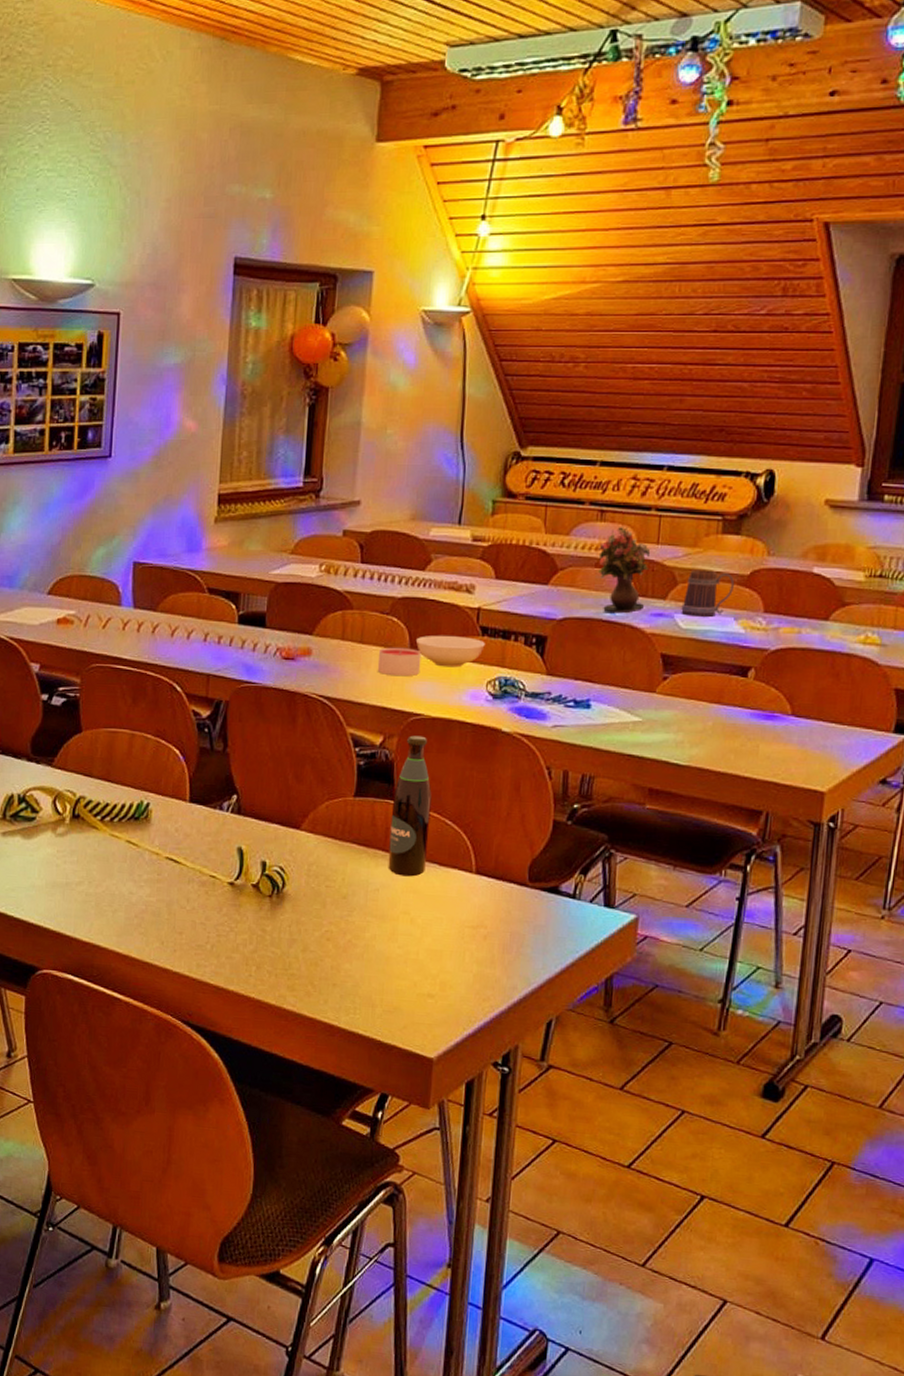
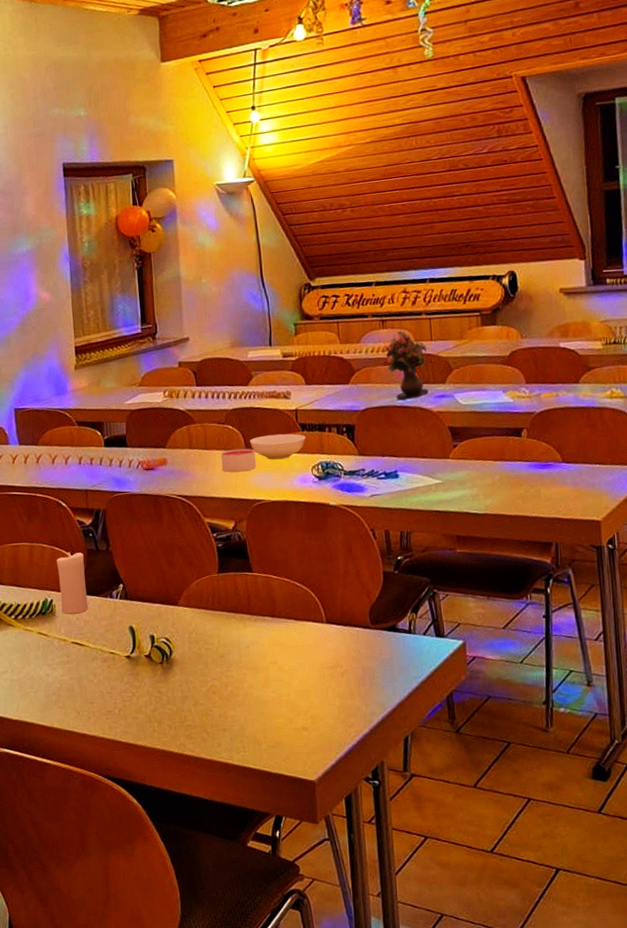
candle: none [159,747,194,825] -> present [57,551,89,615]
bottle: present [388,735,432,877] -> none [250,517,285,633]
beer mug: present [681,569,735,618] -> none [458,355,499,395]

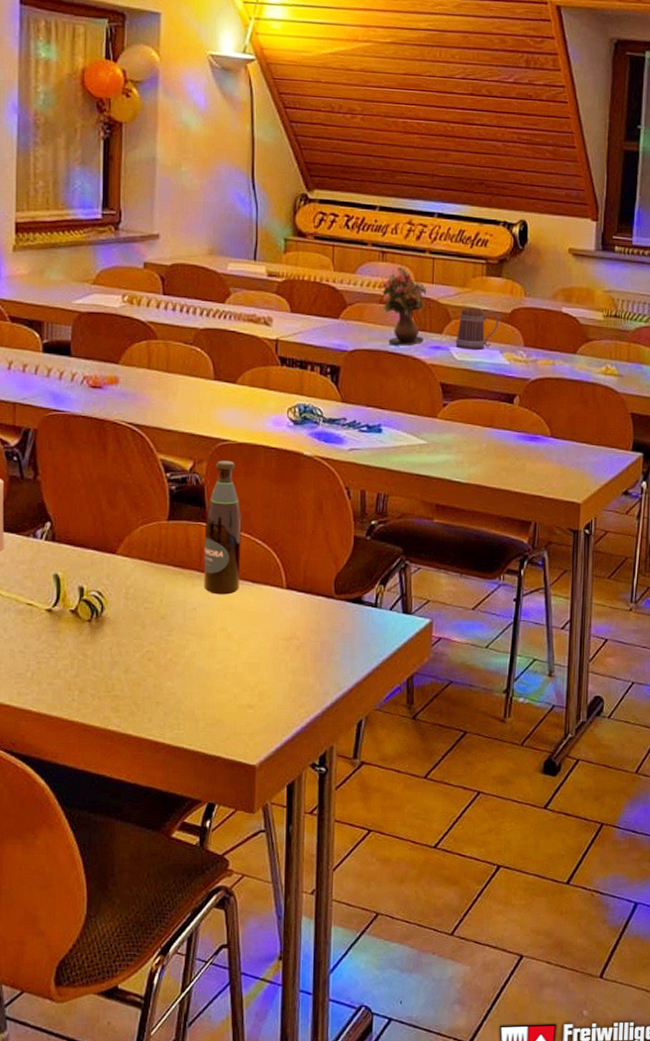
candle: present [220,448,257,473] -> none [184,376,225,404]
bowl: present [249,433,306,460] -> none [219,364,284,396]
bottle: none [250,517,285,633] -> present [203,460,242,595]
beer mug: none [458,355,499,395] -> present [455,307,499,351]

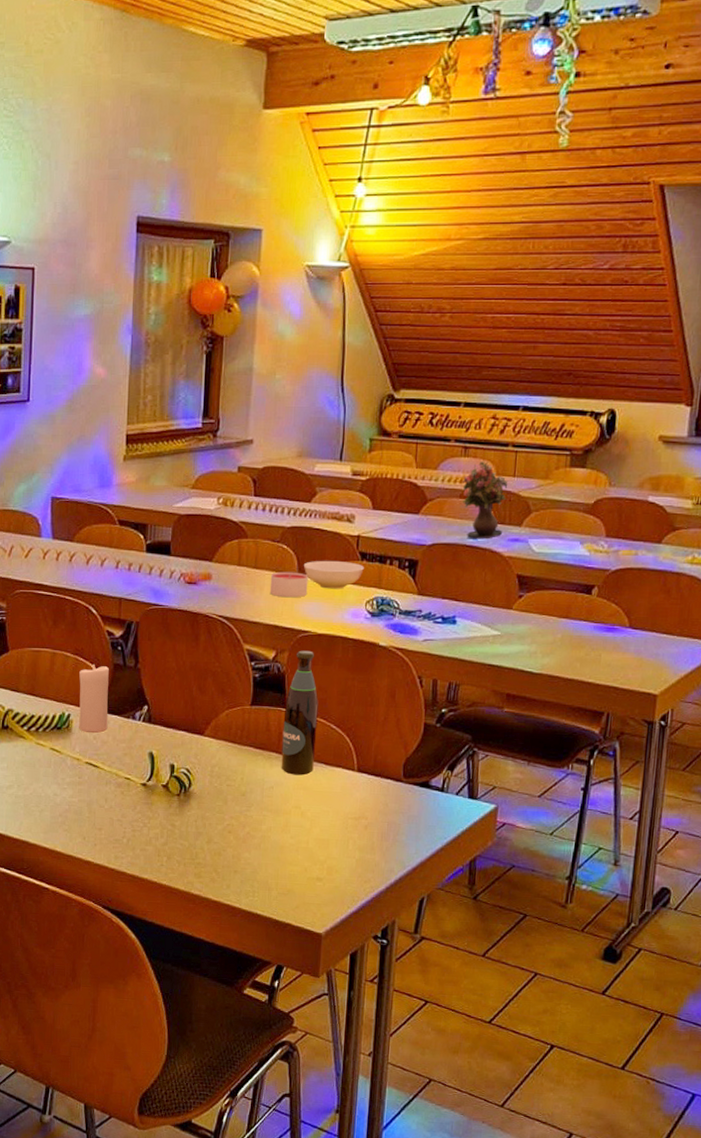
candle: none [184,376,225,404] -> present [269,571,309,598]
bowl: none [219,364,284,396] -> present [303,560,364,589]
beer mug: present [455,307,499,351] -> none [534,499,581,542]

